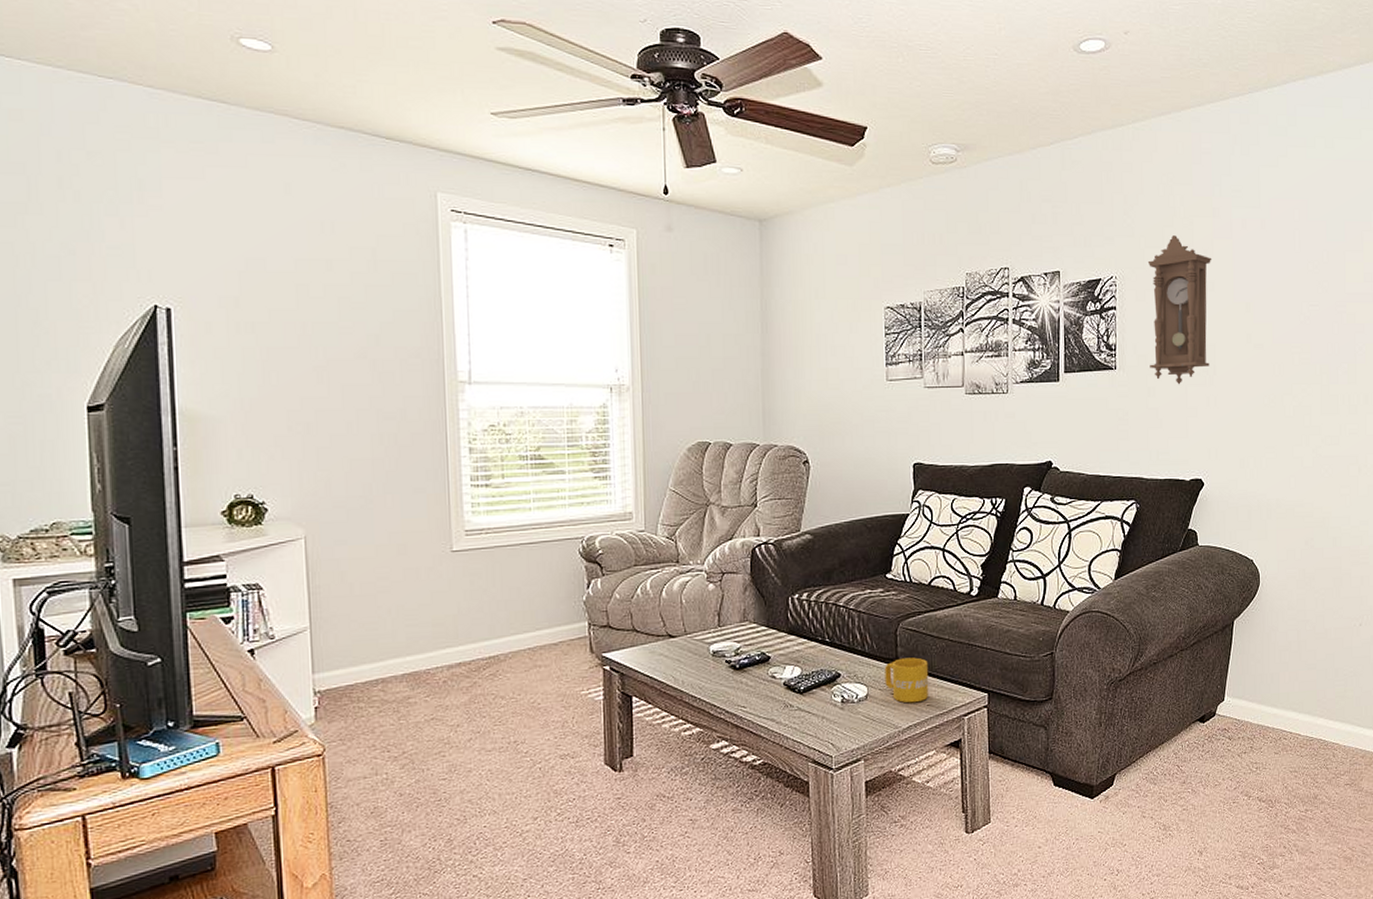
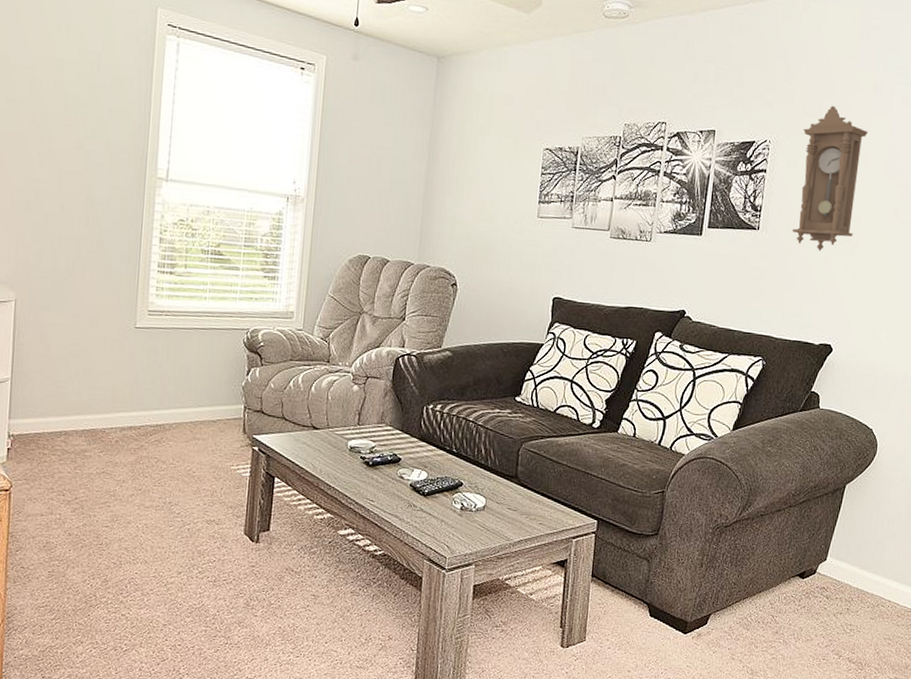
mug: present [885,657,929,703] -> none [503,476,545,520]

